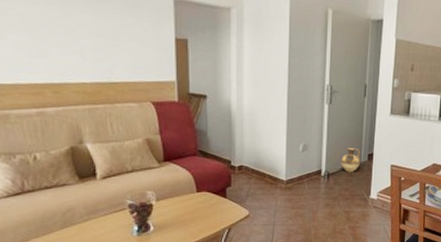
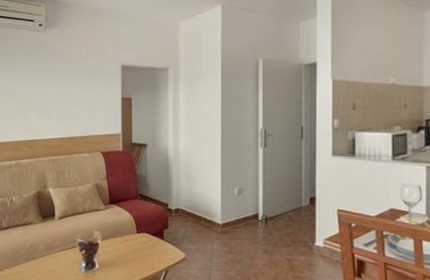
ceramic jug: present [340,147,361,173] -> none [278,190,301,217]

